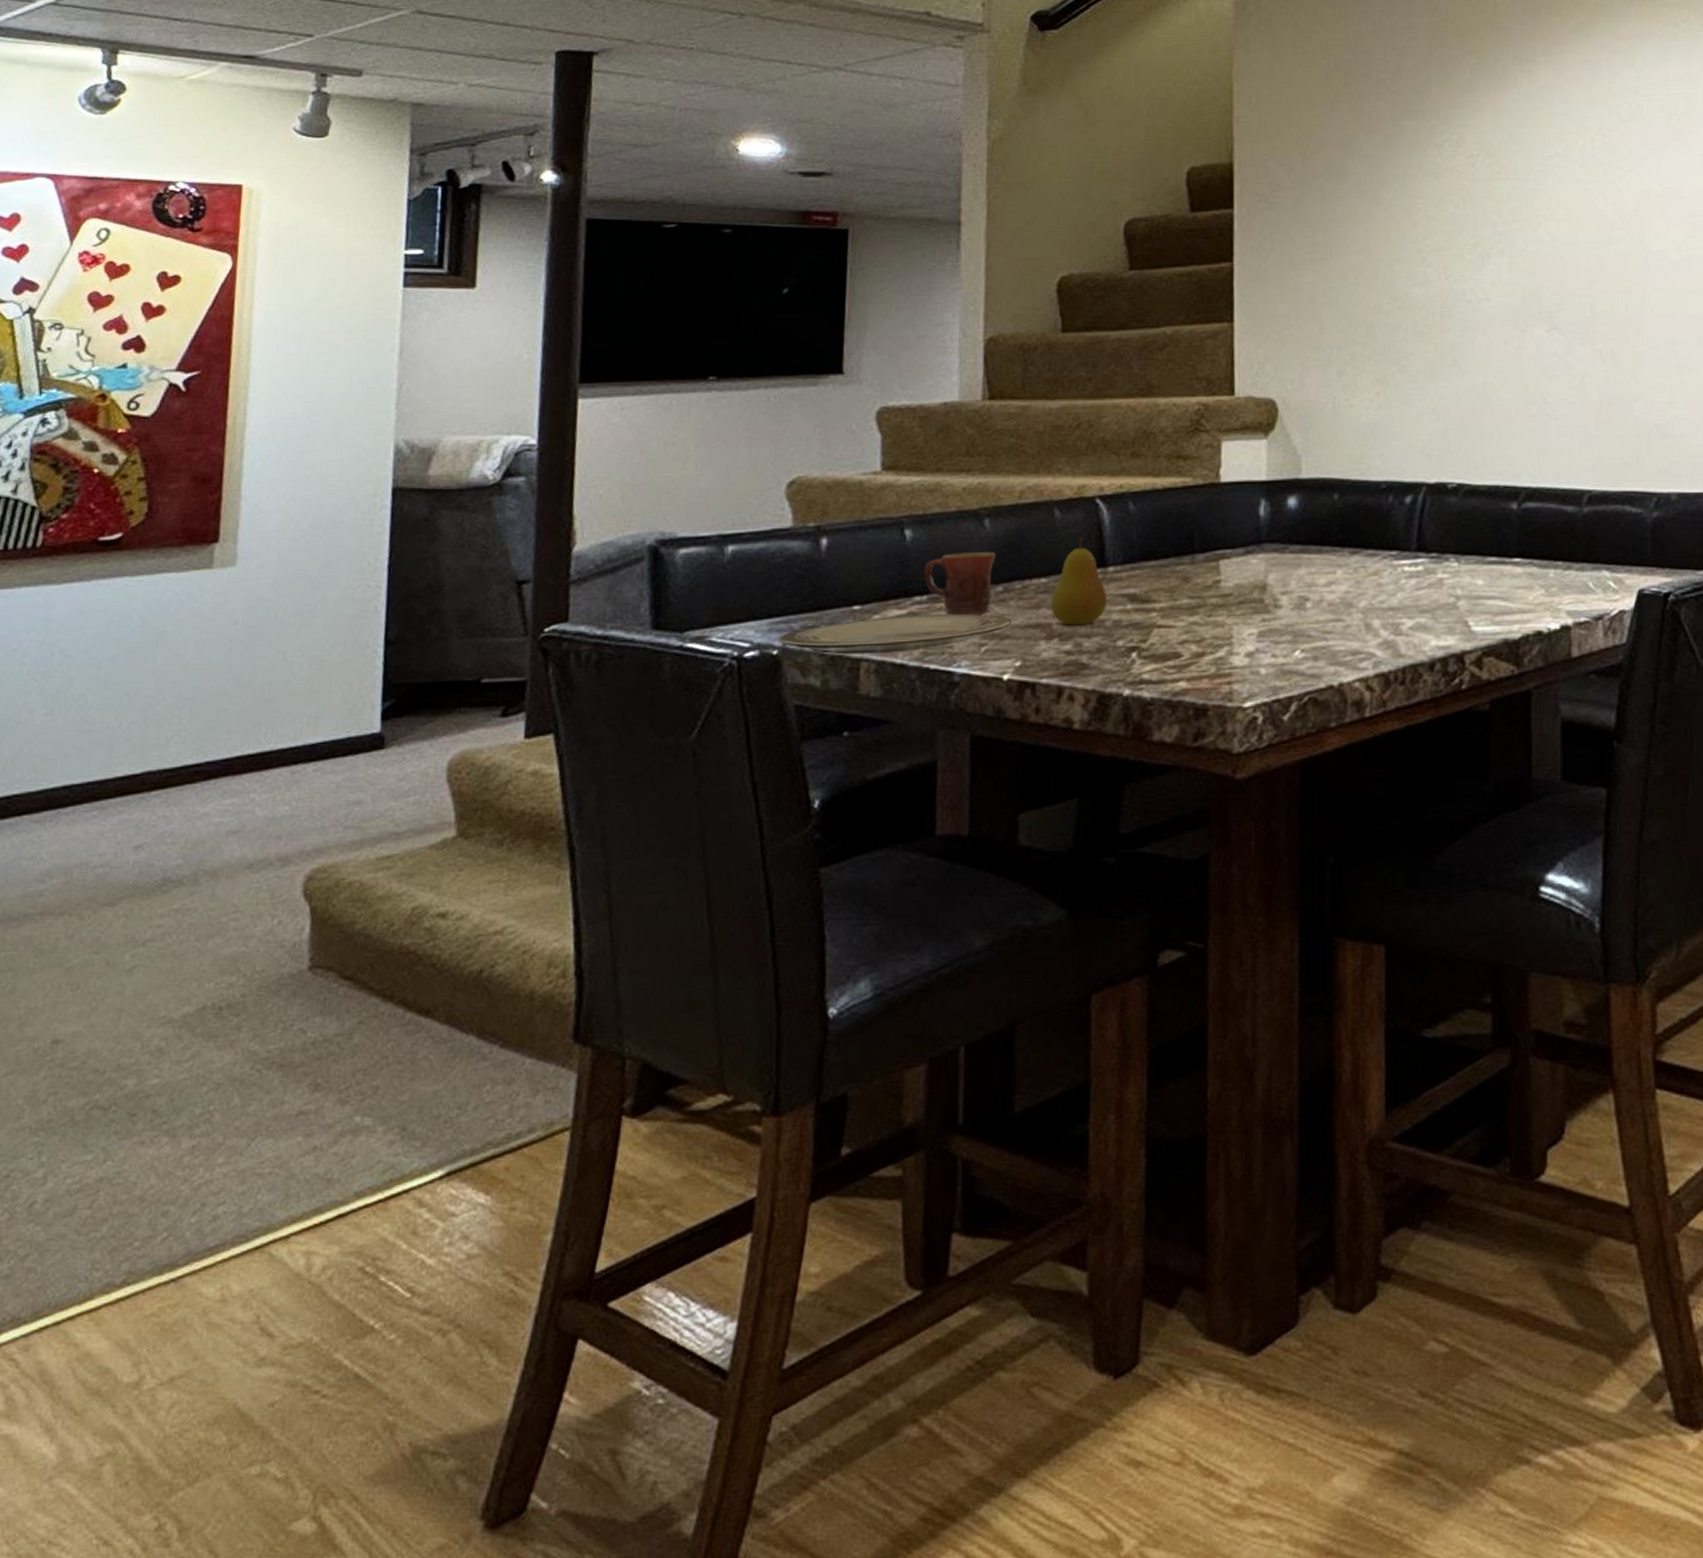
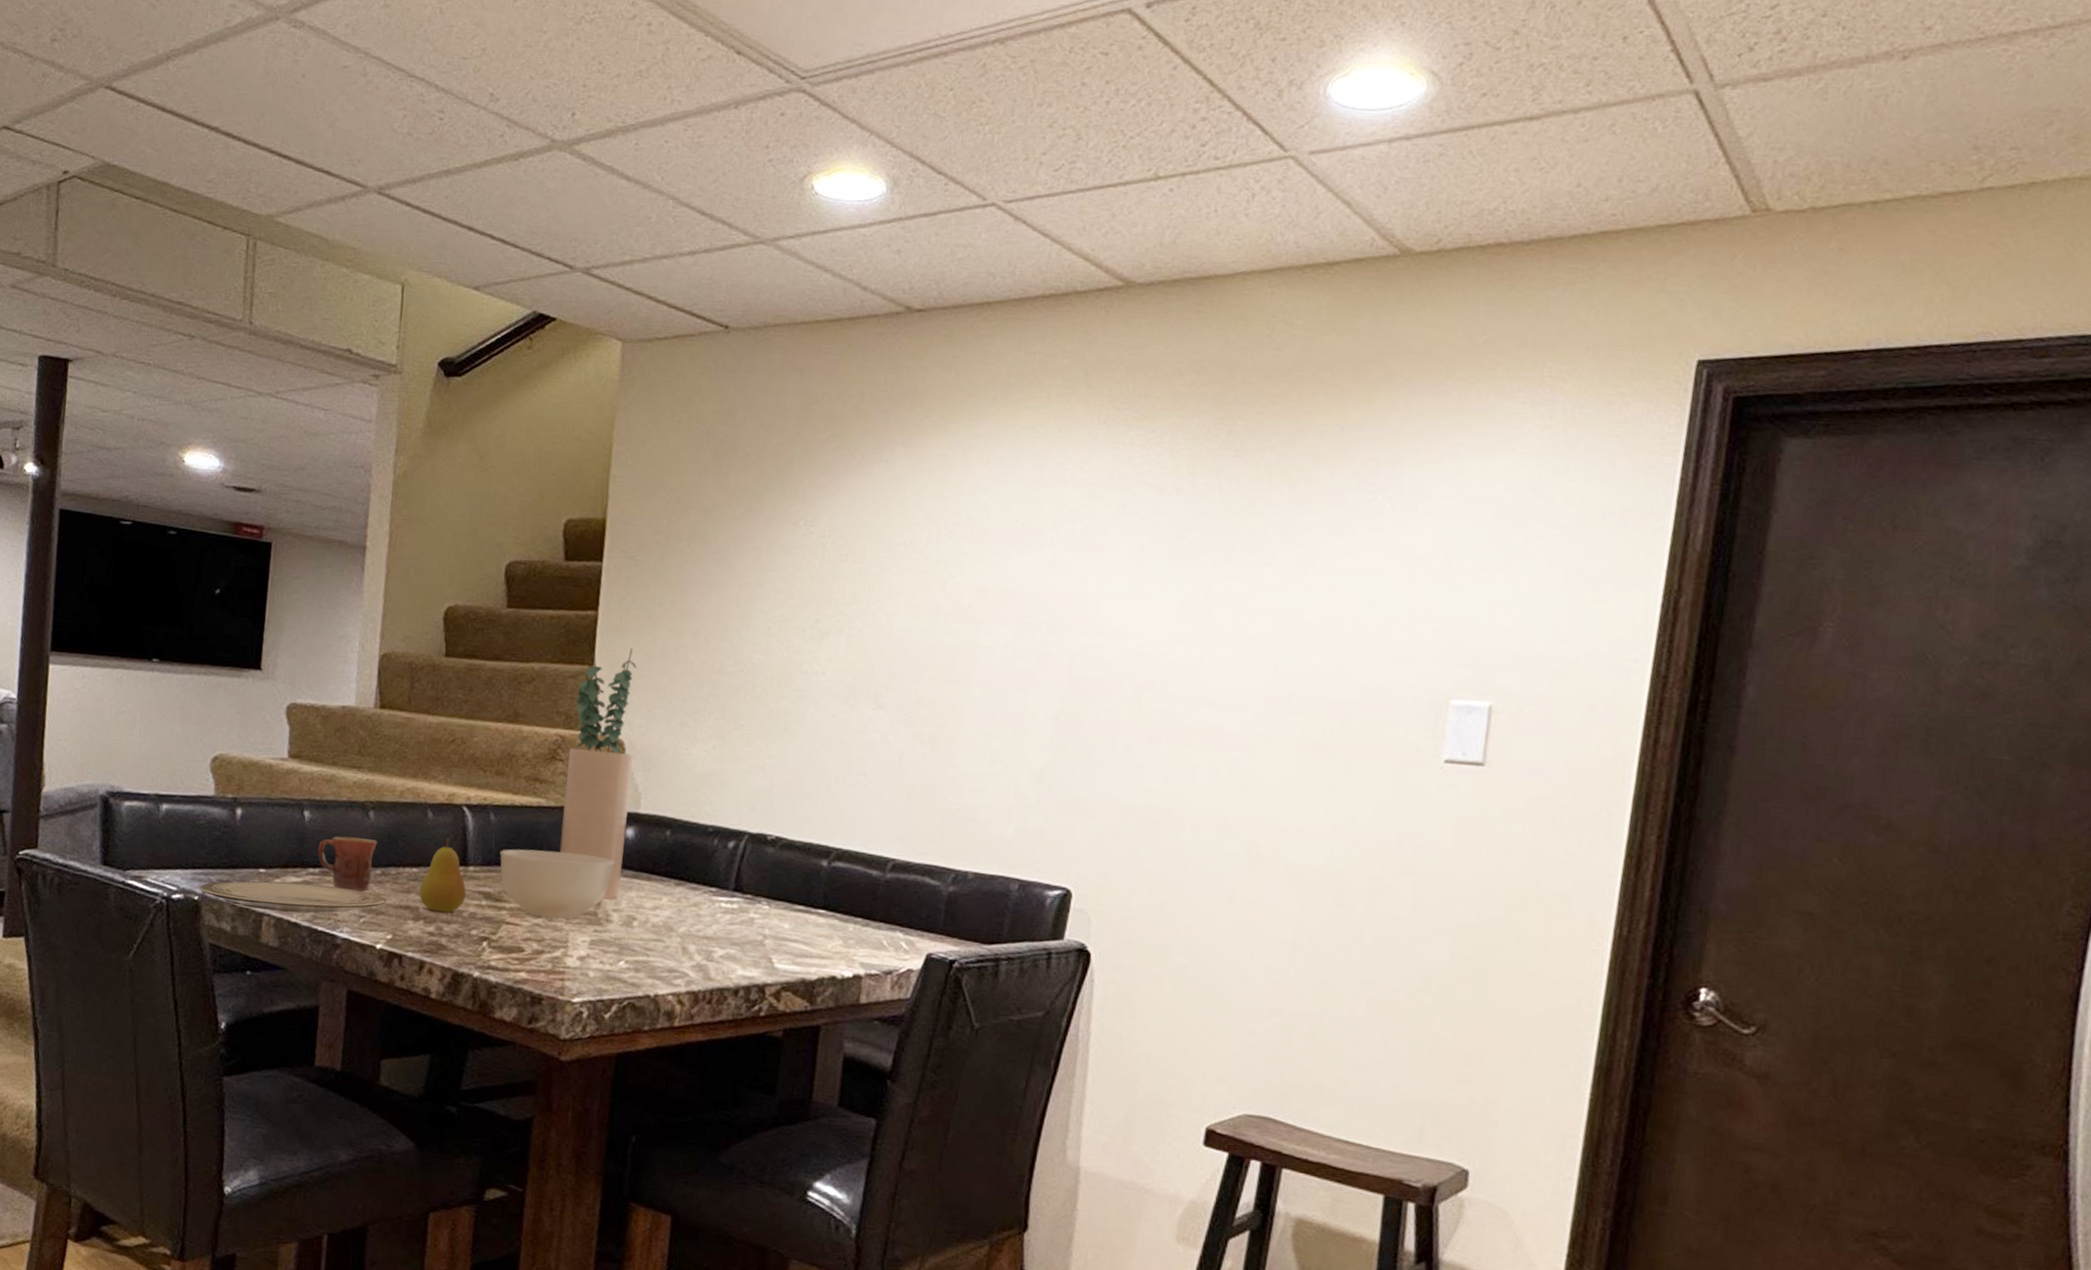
bowl: none [1143,534,1278,613] -> present [499,849,615,919]
vase: none [1213,297,1289,582] -> present [559,647,637,900]

